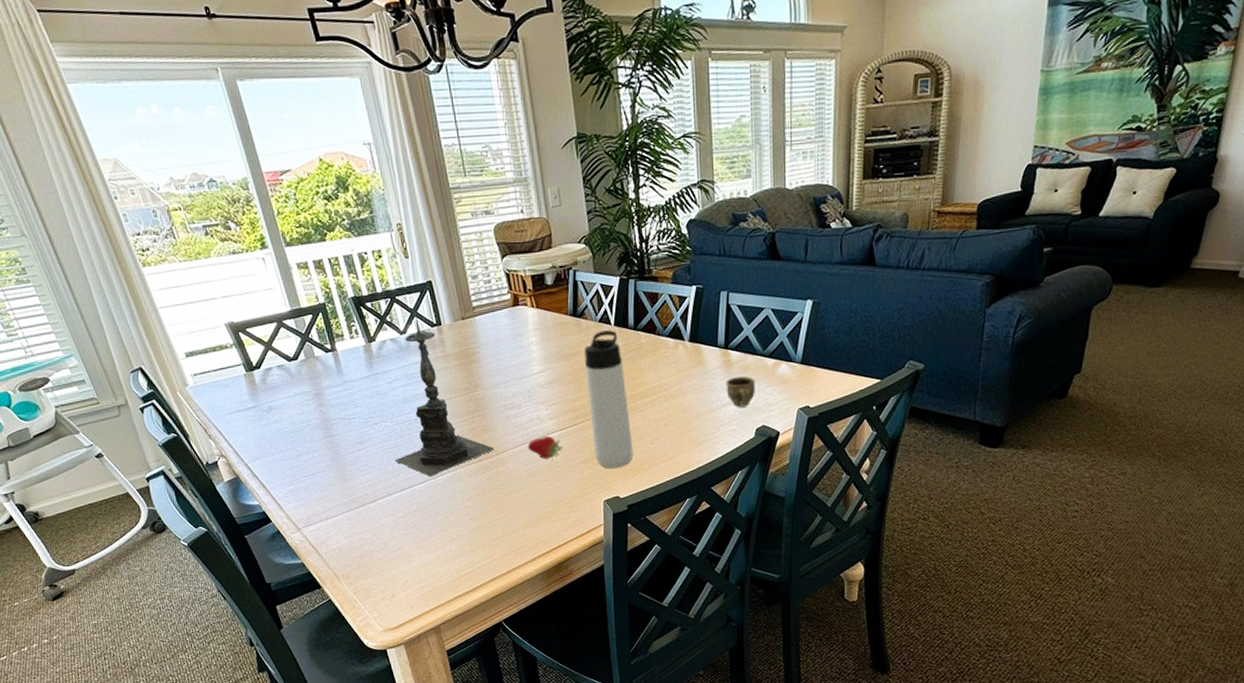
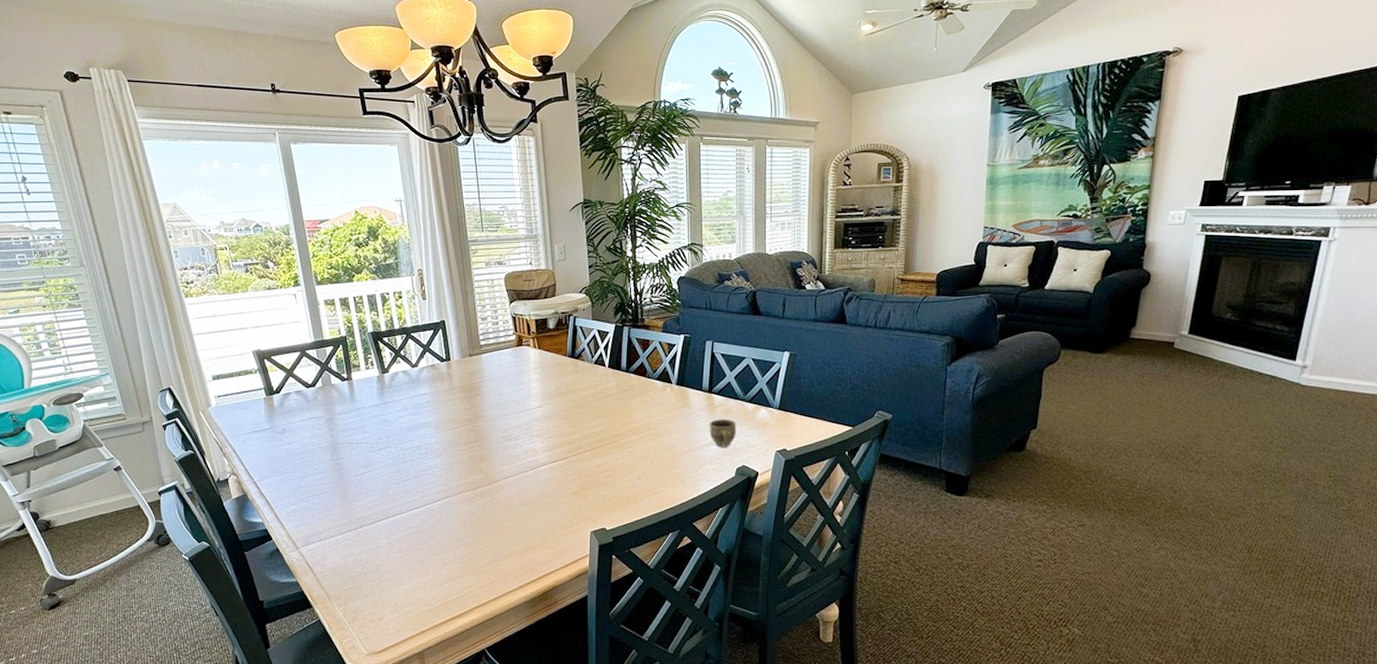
candle holder: present [394,313,495,477] -> none [395,349,491,502]
fruit: present [527,435,562,461] -> none [521,467,554,491]
thermos bottle: present [584,330,634,468] -> none [580,372,621,500]

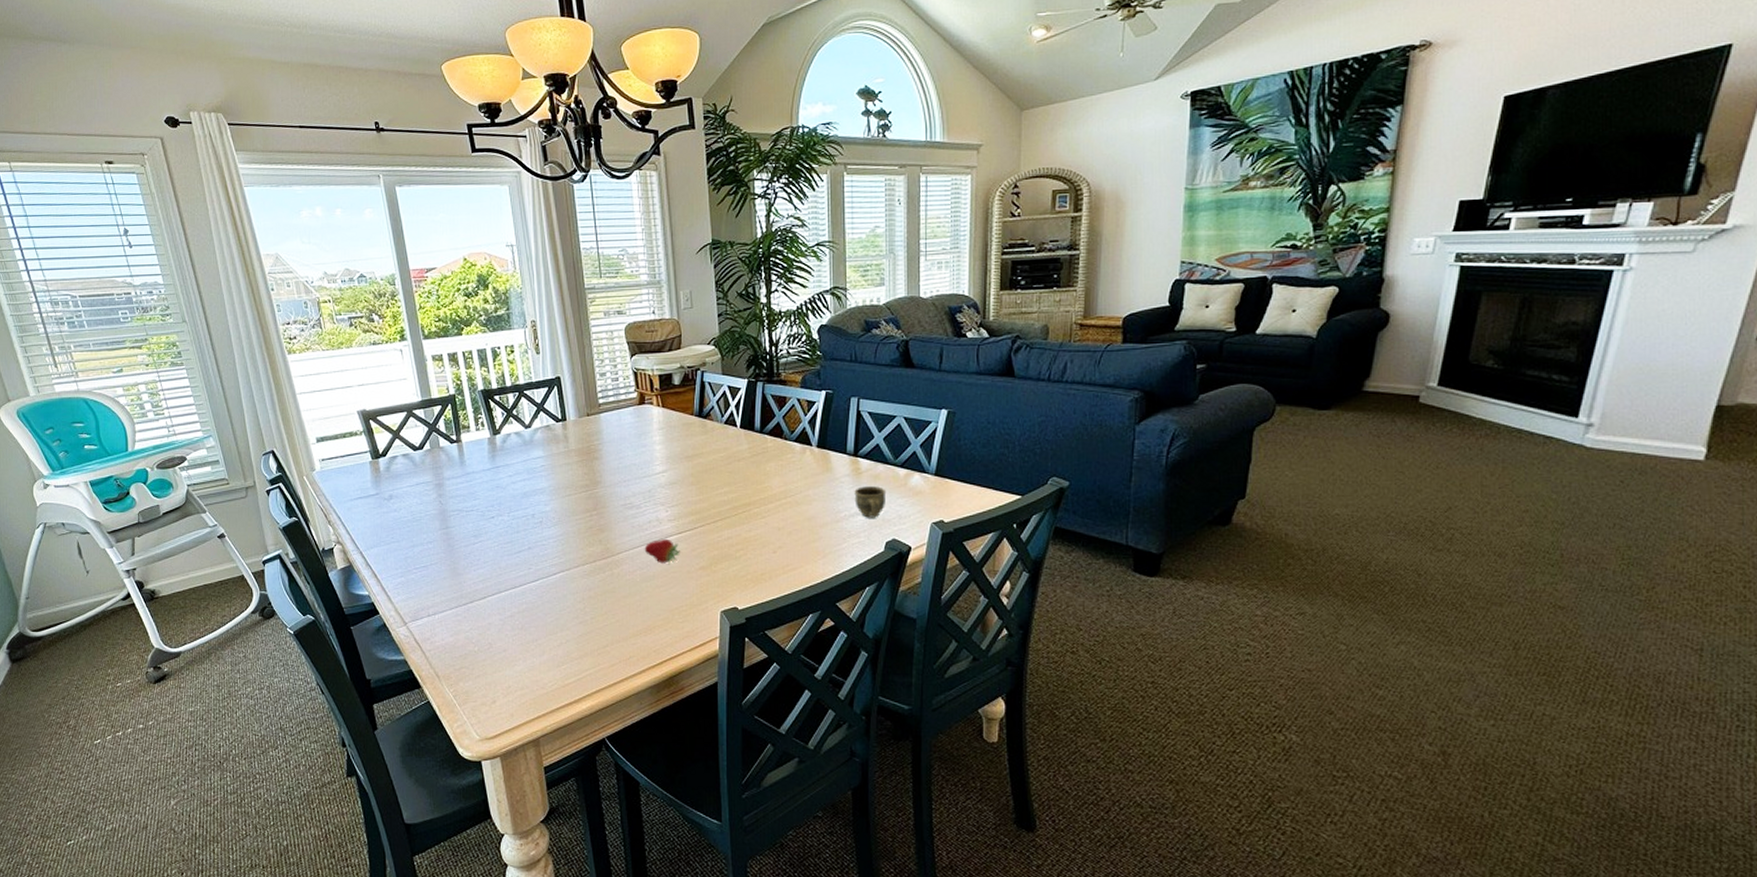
fruit: none [521,467,554,491] -> present [644,538,680,565]

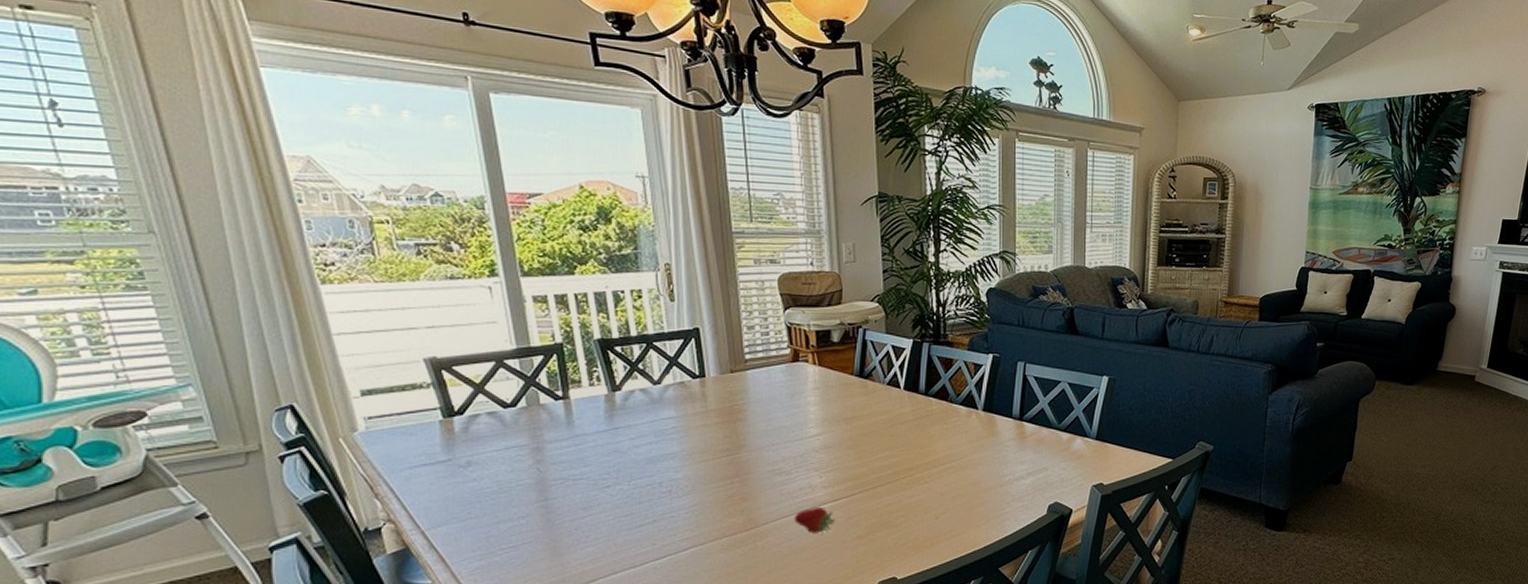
cup: present [854,486,887,518] -> none [1019,450,1050,482]

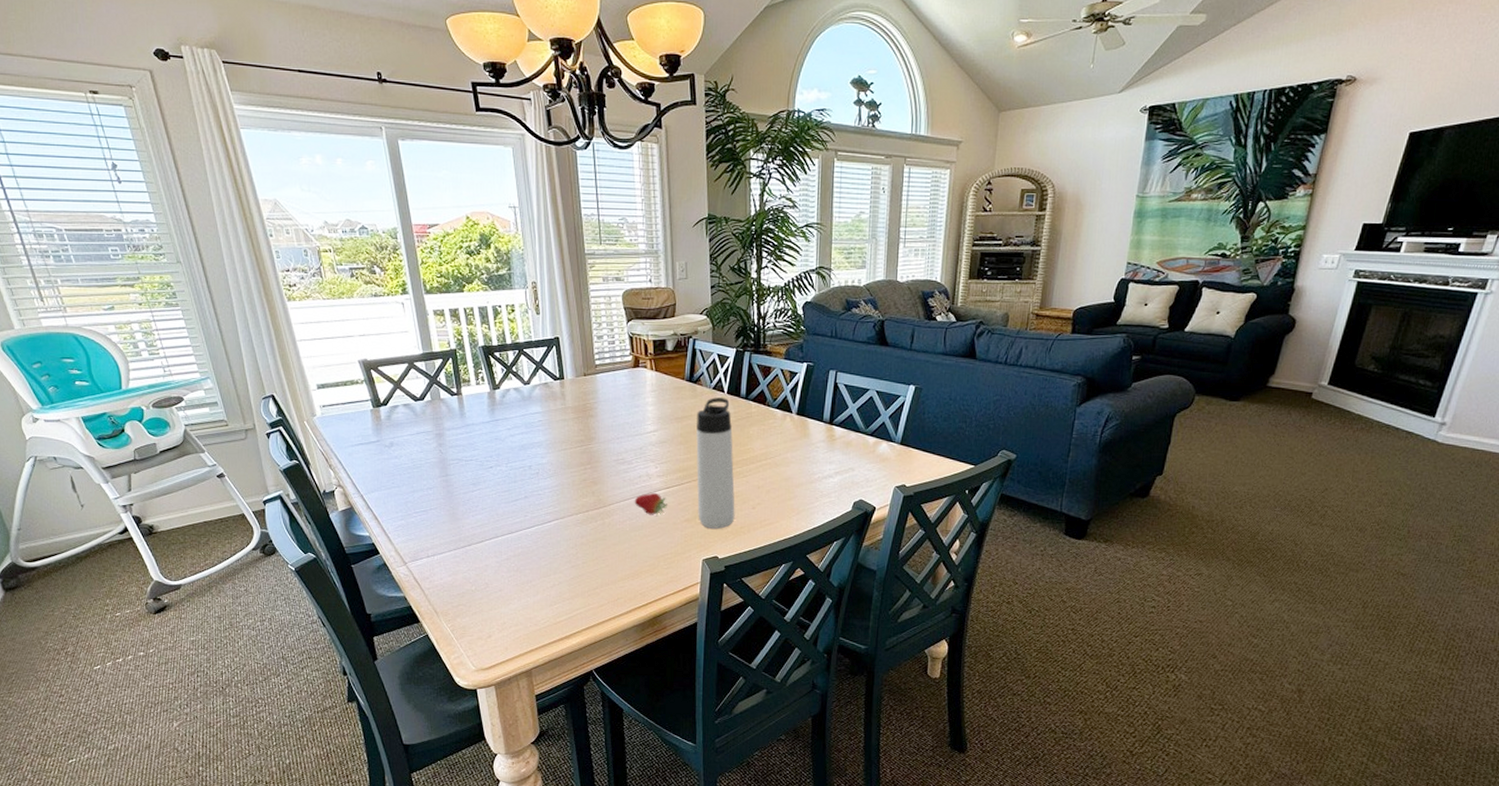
thermos bottle: none [868,394,916,545] -> present [696,397,735,529]

